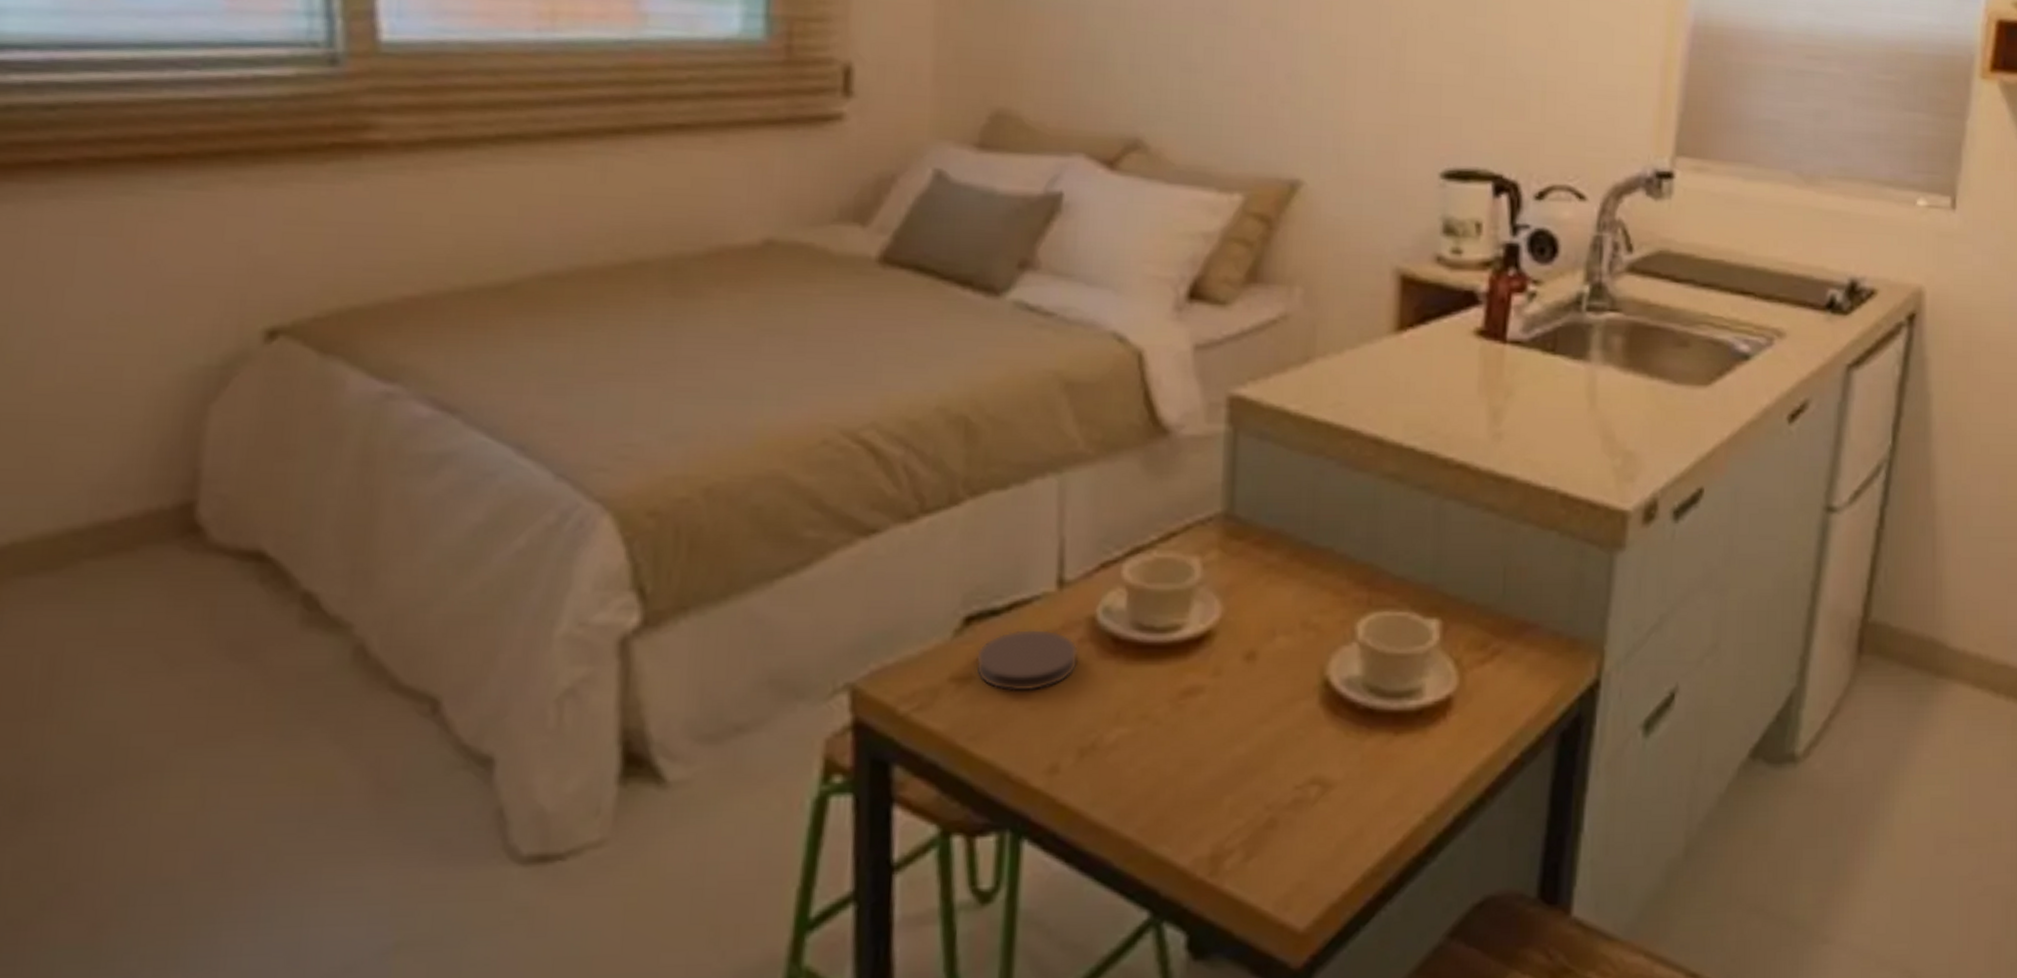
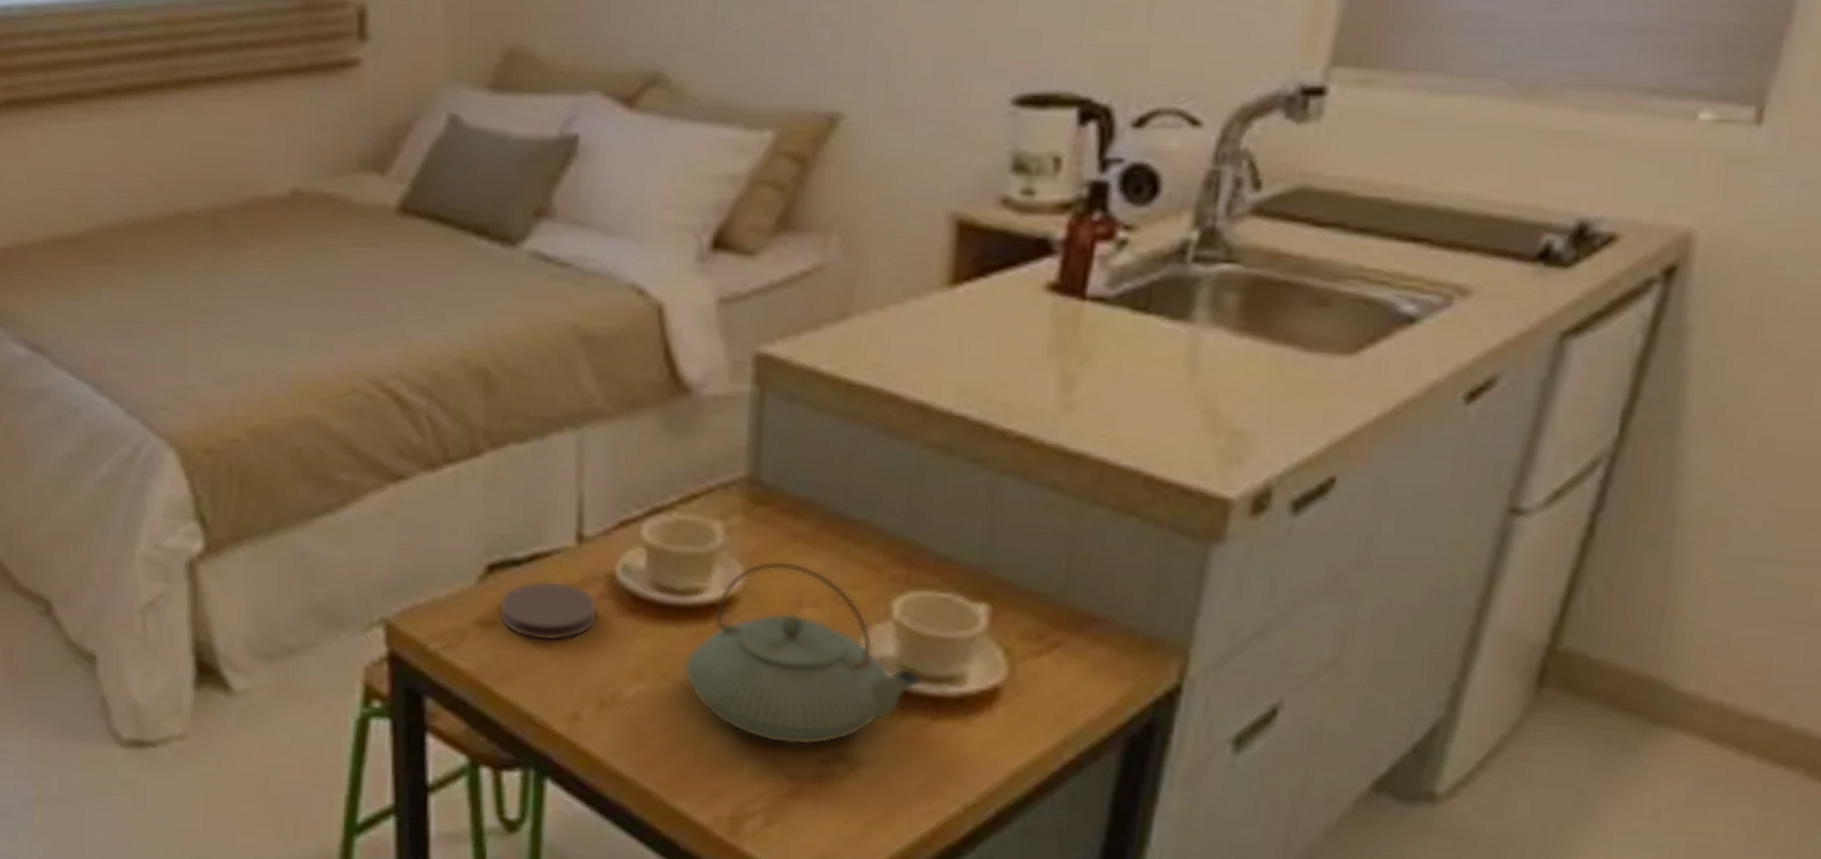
teapot: none [1164,591,1385,774] -> present [683,560,922,746]

